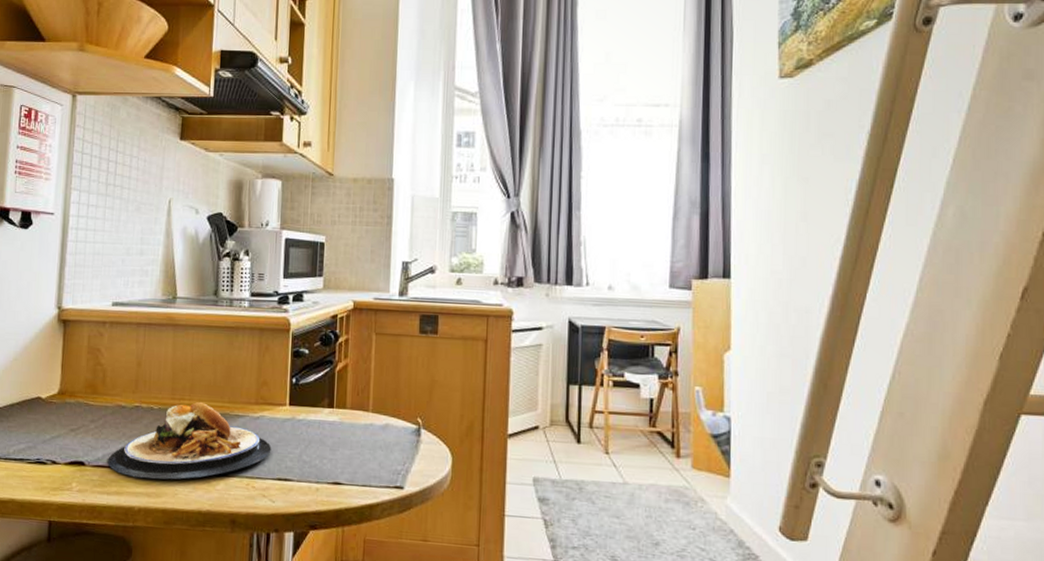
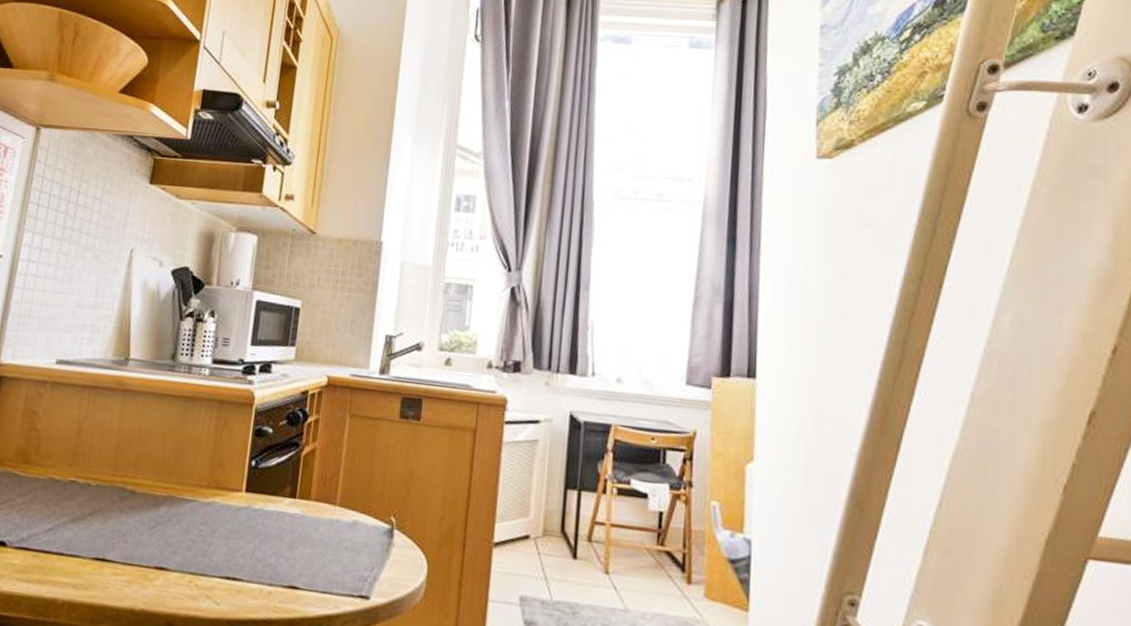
plate: present [108,402,272,480] -> none [32,481,221,571]

